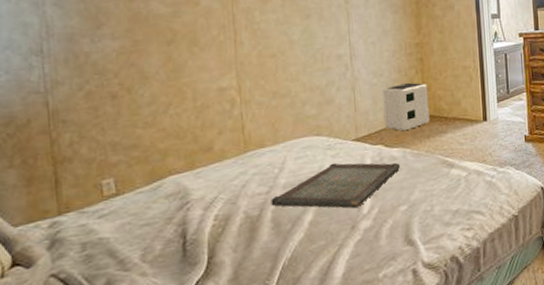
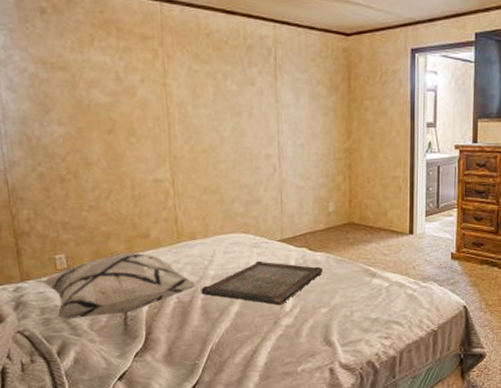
decorative pillow: none [84,167,267,254] -> present [42,252,198,320]
air purifier: present [382,82,430,131] -> none [309,188,355,237]

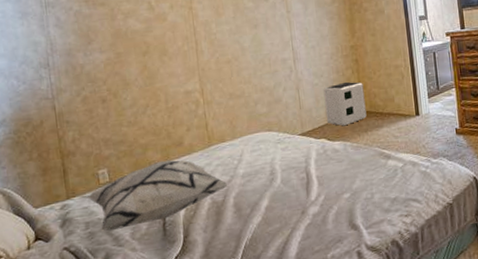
serving tray: present [201,260,323,306] -> none [232,154,342,196]
air purifier: none [309,188,355,237] -> present [323,81,367,126]

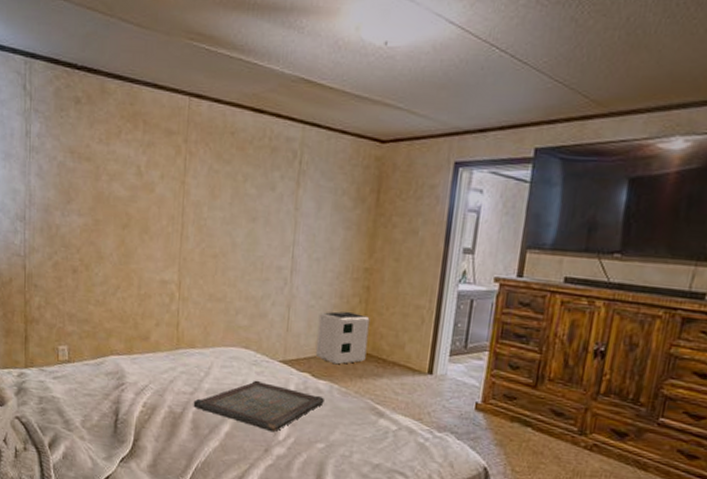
decorative pillow: present [86,159,229,232] -> none [44,352,191,415]
serving tray: none [232,154,342,196] -> present [193,380,324,433]

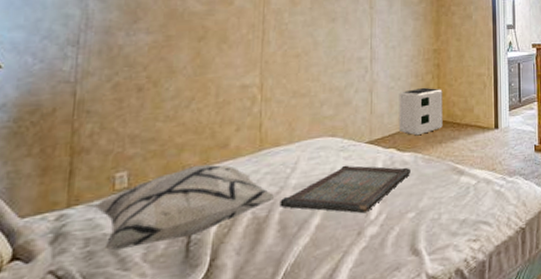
decorative pillow: none [44,352,191,415] -> present [93,164,277,251]

